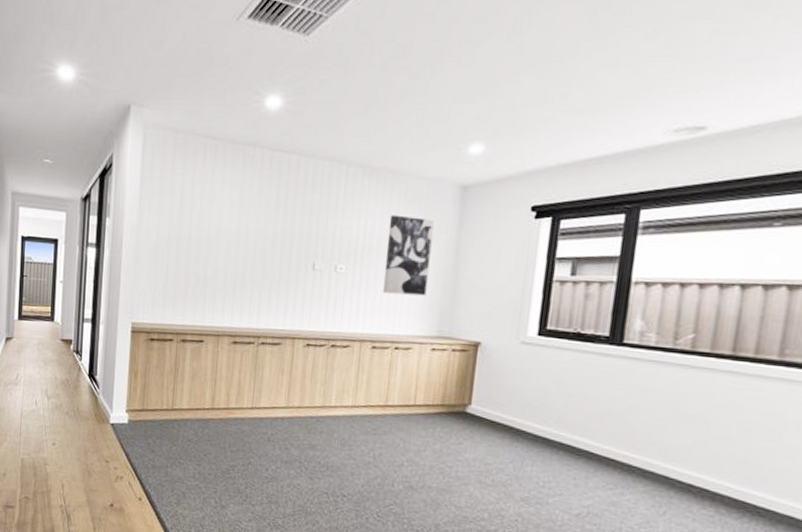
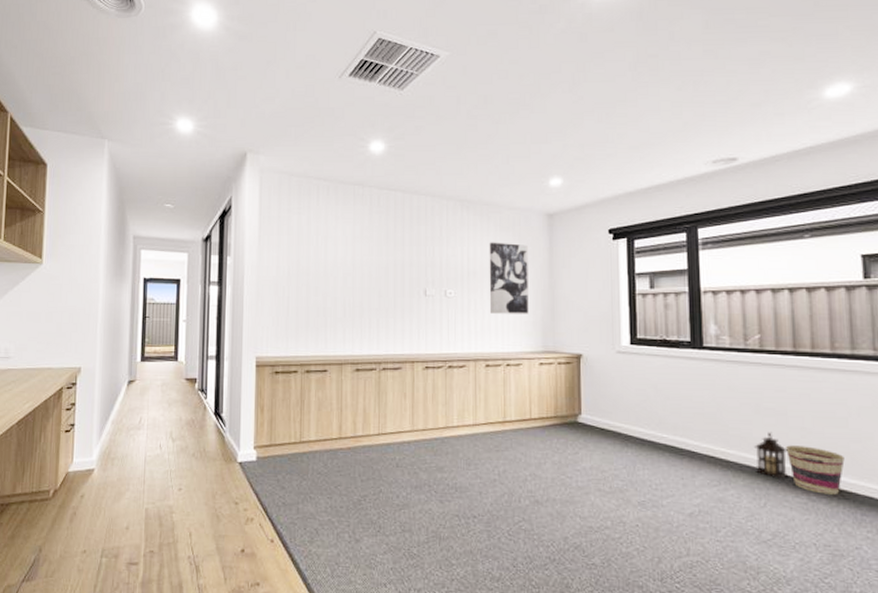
lantern: none [660,439,703,489] -> present [755,432,789,479]
basket: none [700,455,769,511] -> present [786,445,845,495]

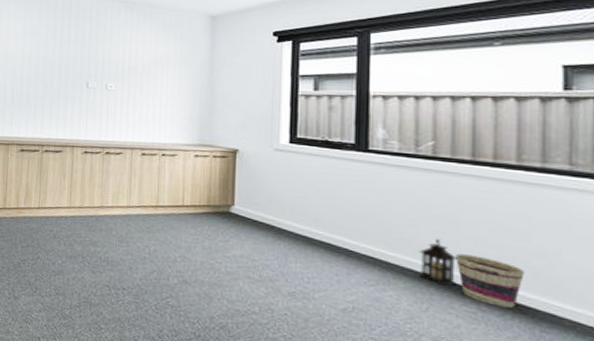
wall art: present [489,242,529,314] -> none [148,41,189,109]

